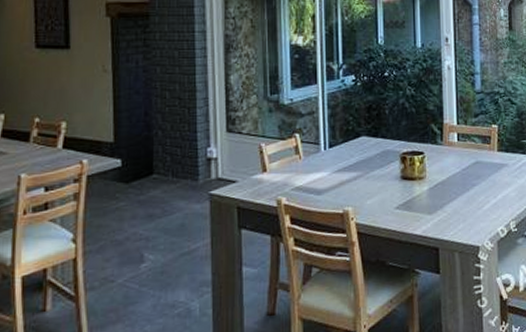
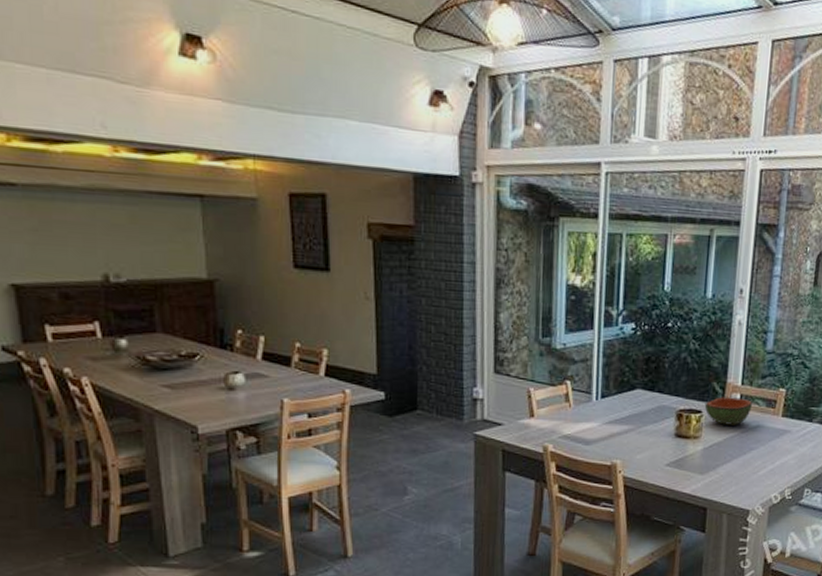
bowl: none [425,136,469,164] -> present [704,397,752,425]

